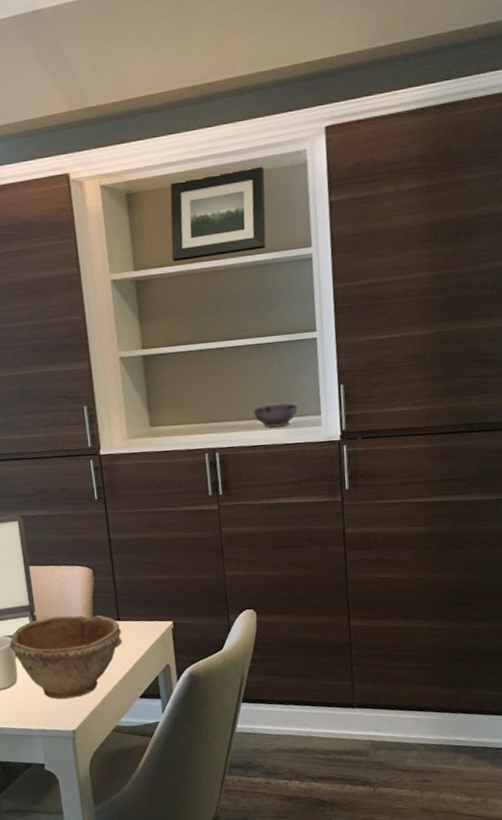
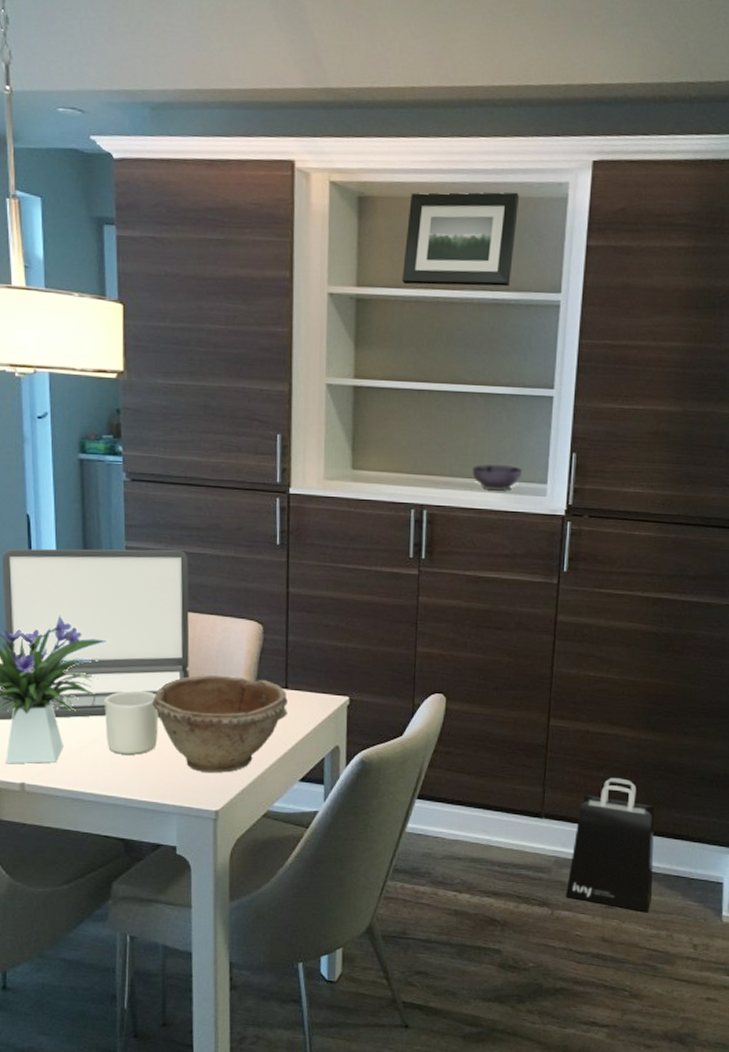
shopping bag: none [384,665,464,783] -> present [566,778,655,913]

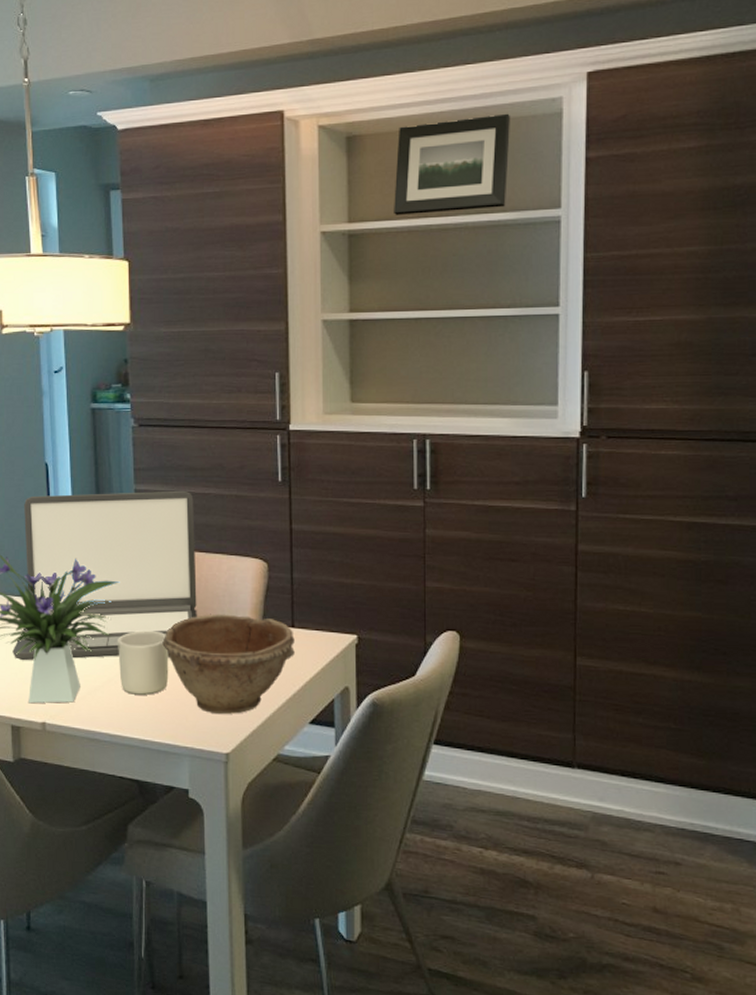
bowl: present [471,464,522,491] -> none [475,389,529,415]
shopping bag: present [566,778,655,913] -> none [607,724,711,882]

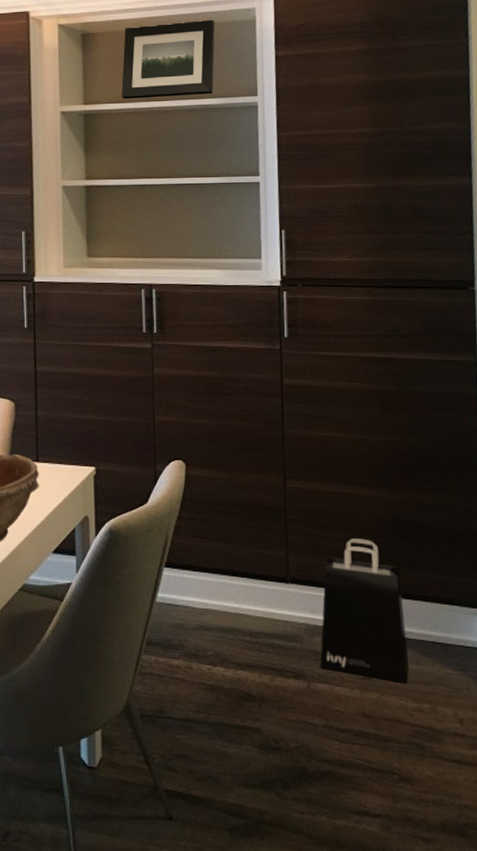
shopping bag: none [607,724,711,882] -> present [320,538,409,684]

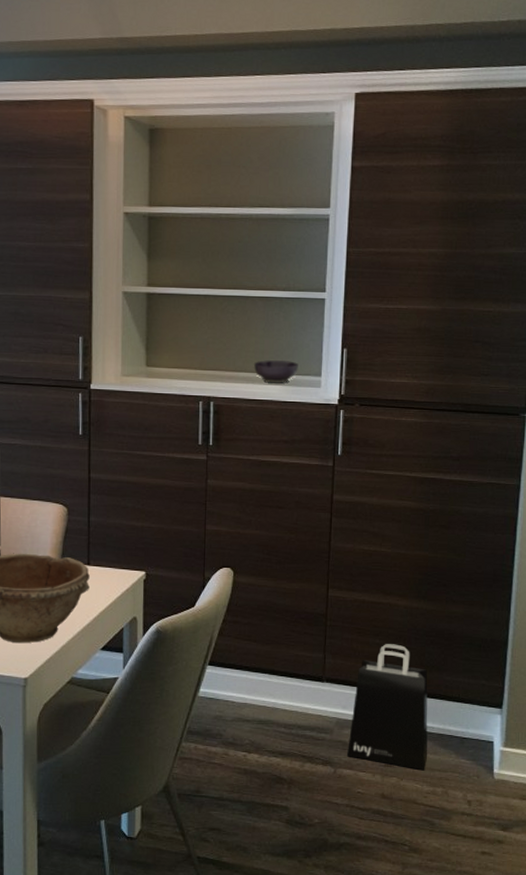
picture frame: present [121,19,215,99] -> none [189,121,292,204]
bowl: none [193,245,238,268] -> present [253,360,298,383]

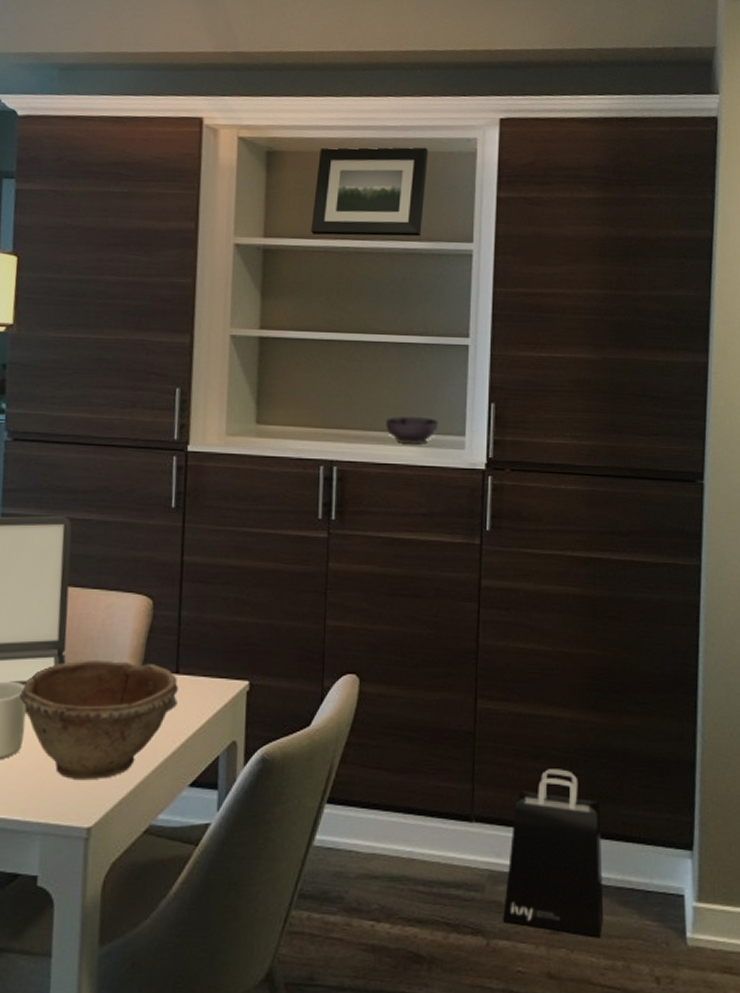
picture frame: none [189,121,292,204] -> present [311,147,429,237]

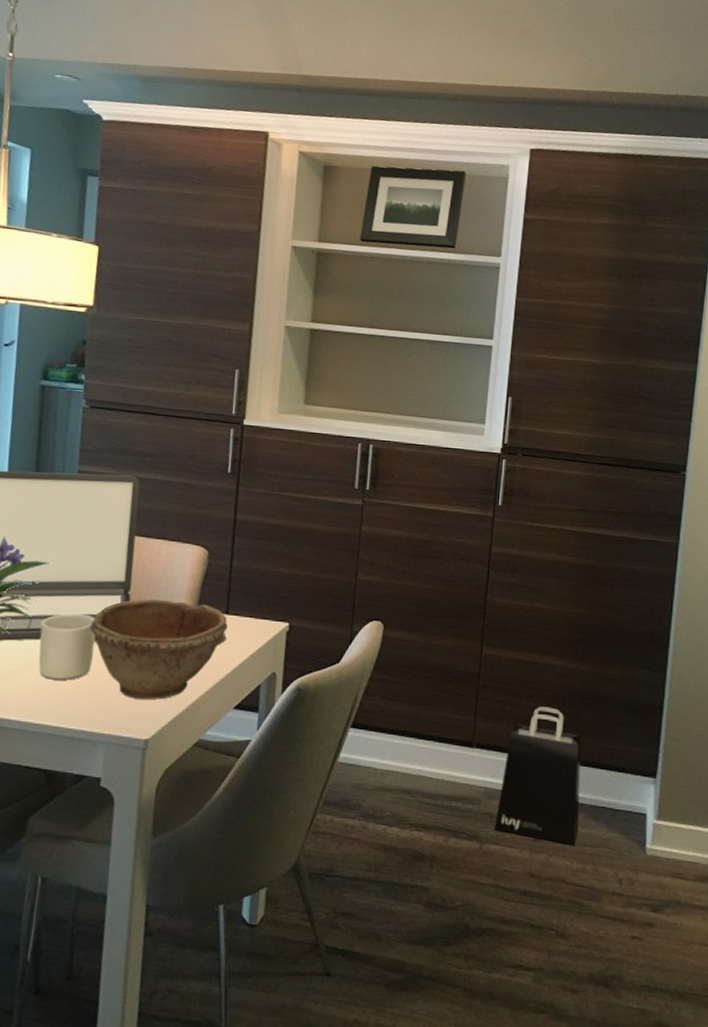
bowl: present [385,416,438,444] -> none [416,404,462,429]

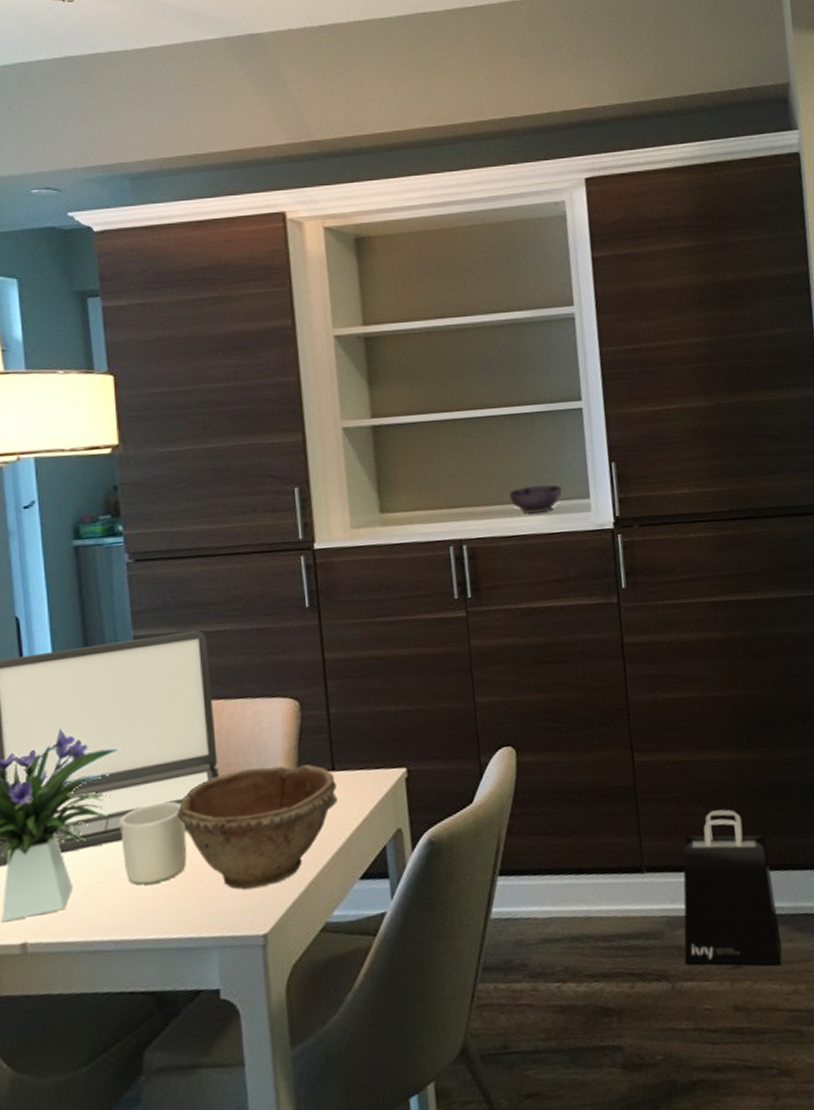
picture frame: present [360,165,467,249] -> none [408,216,522,316]
bowl: none [416,404,462,429] -> present [508,484,562,513]

